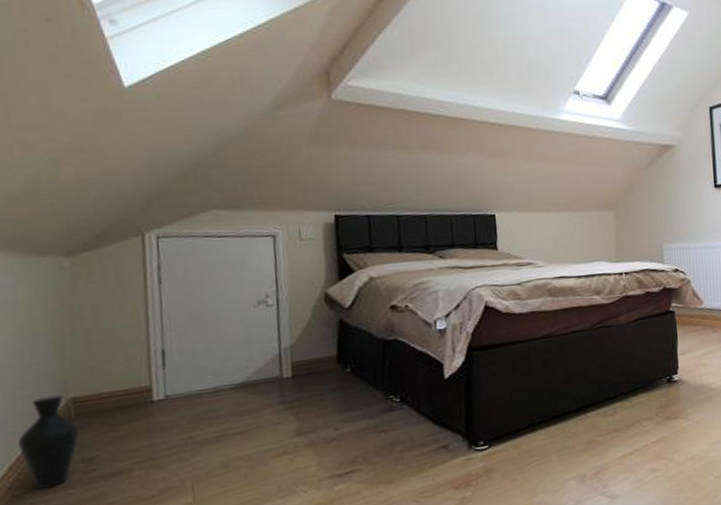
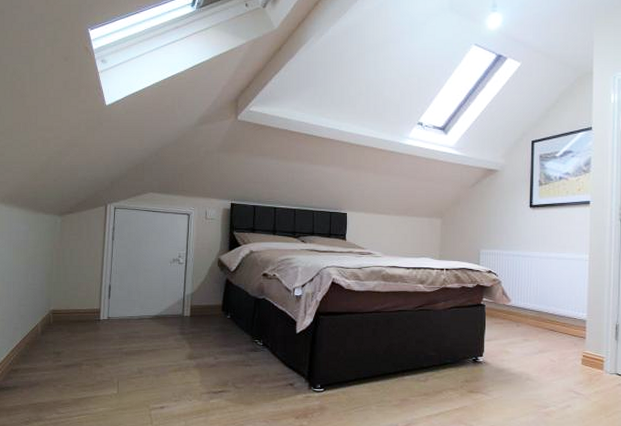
vase: present [17,394,80,490] -> none [18,307,54,368]

